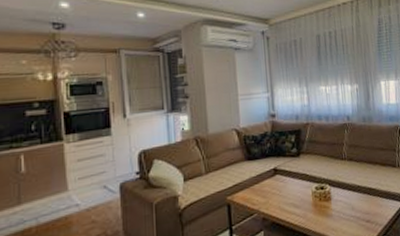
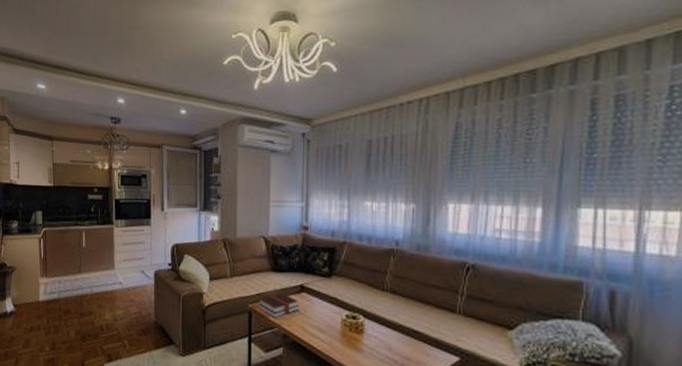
hardback book: none [236,179,275,205] -> present [258,292,300,318]

